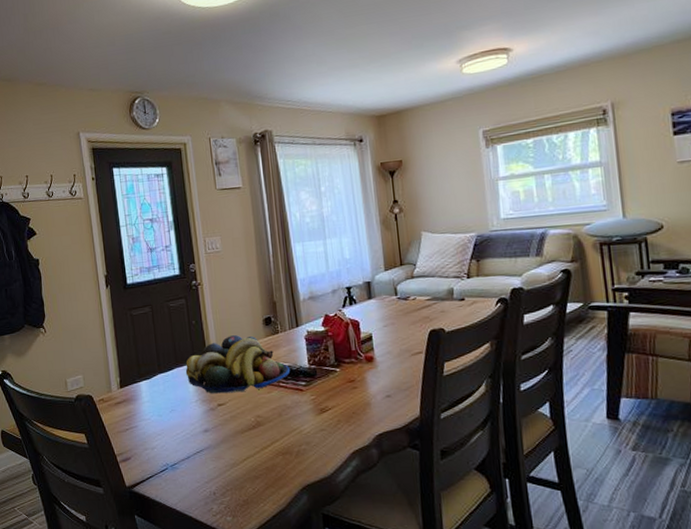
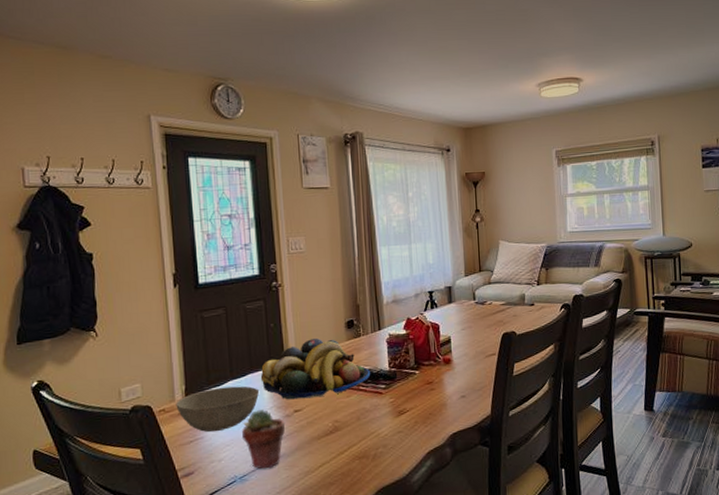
bowl: none [112,379,185,422] -> present [176,386,259,432]
potted succulent: none [171,403,210,459] -> present [242,410,285,470]

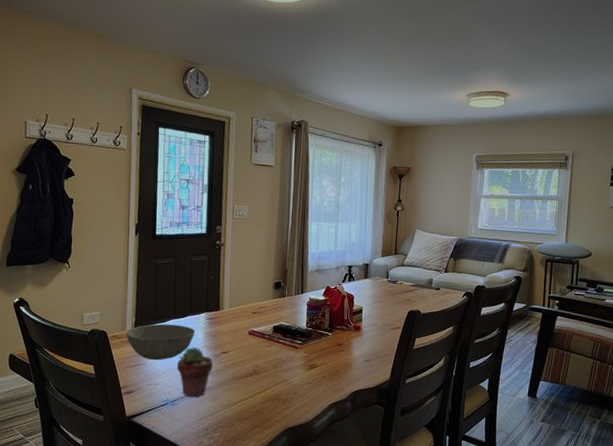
fruit bowl: present [260,338,371,400] -> none [197,293,290,344]

